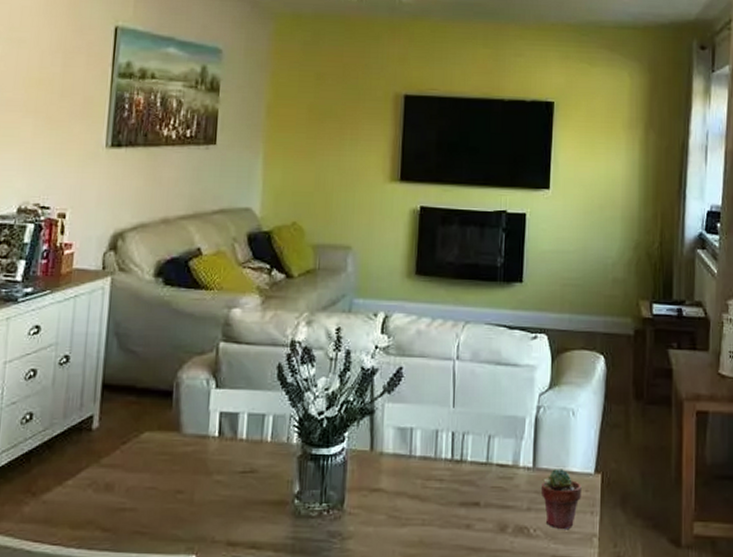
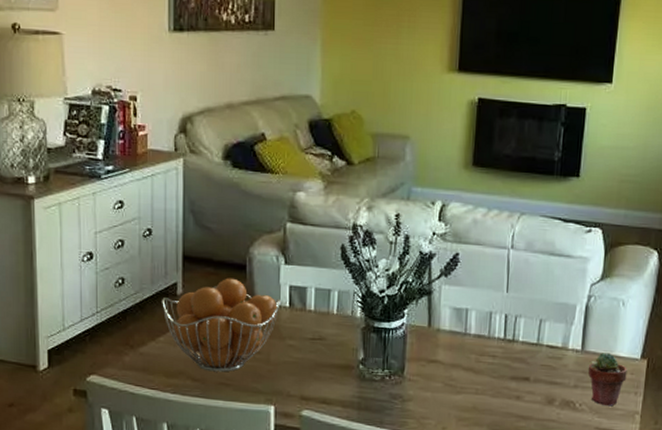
fruit basket: none [74,406,209,518] -> present [162,278,280,372]

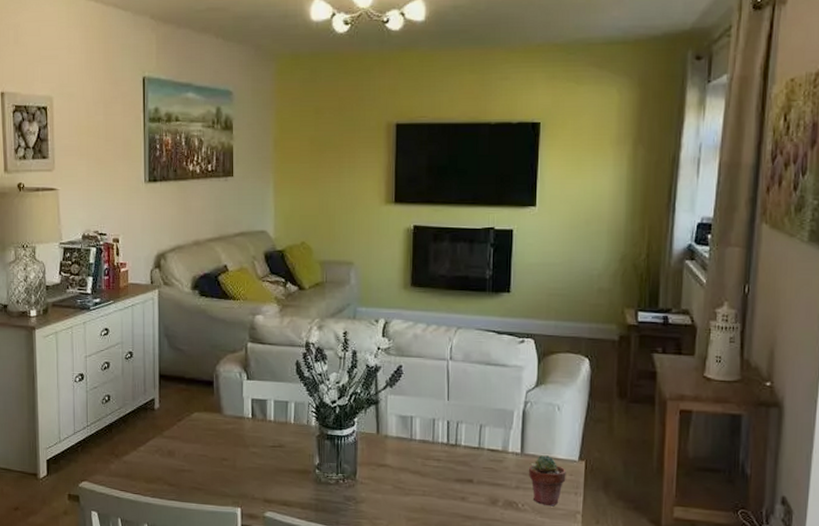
fruit basket: present [162,278,280,372] -> none [142,393,244,478]

